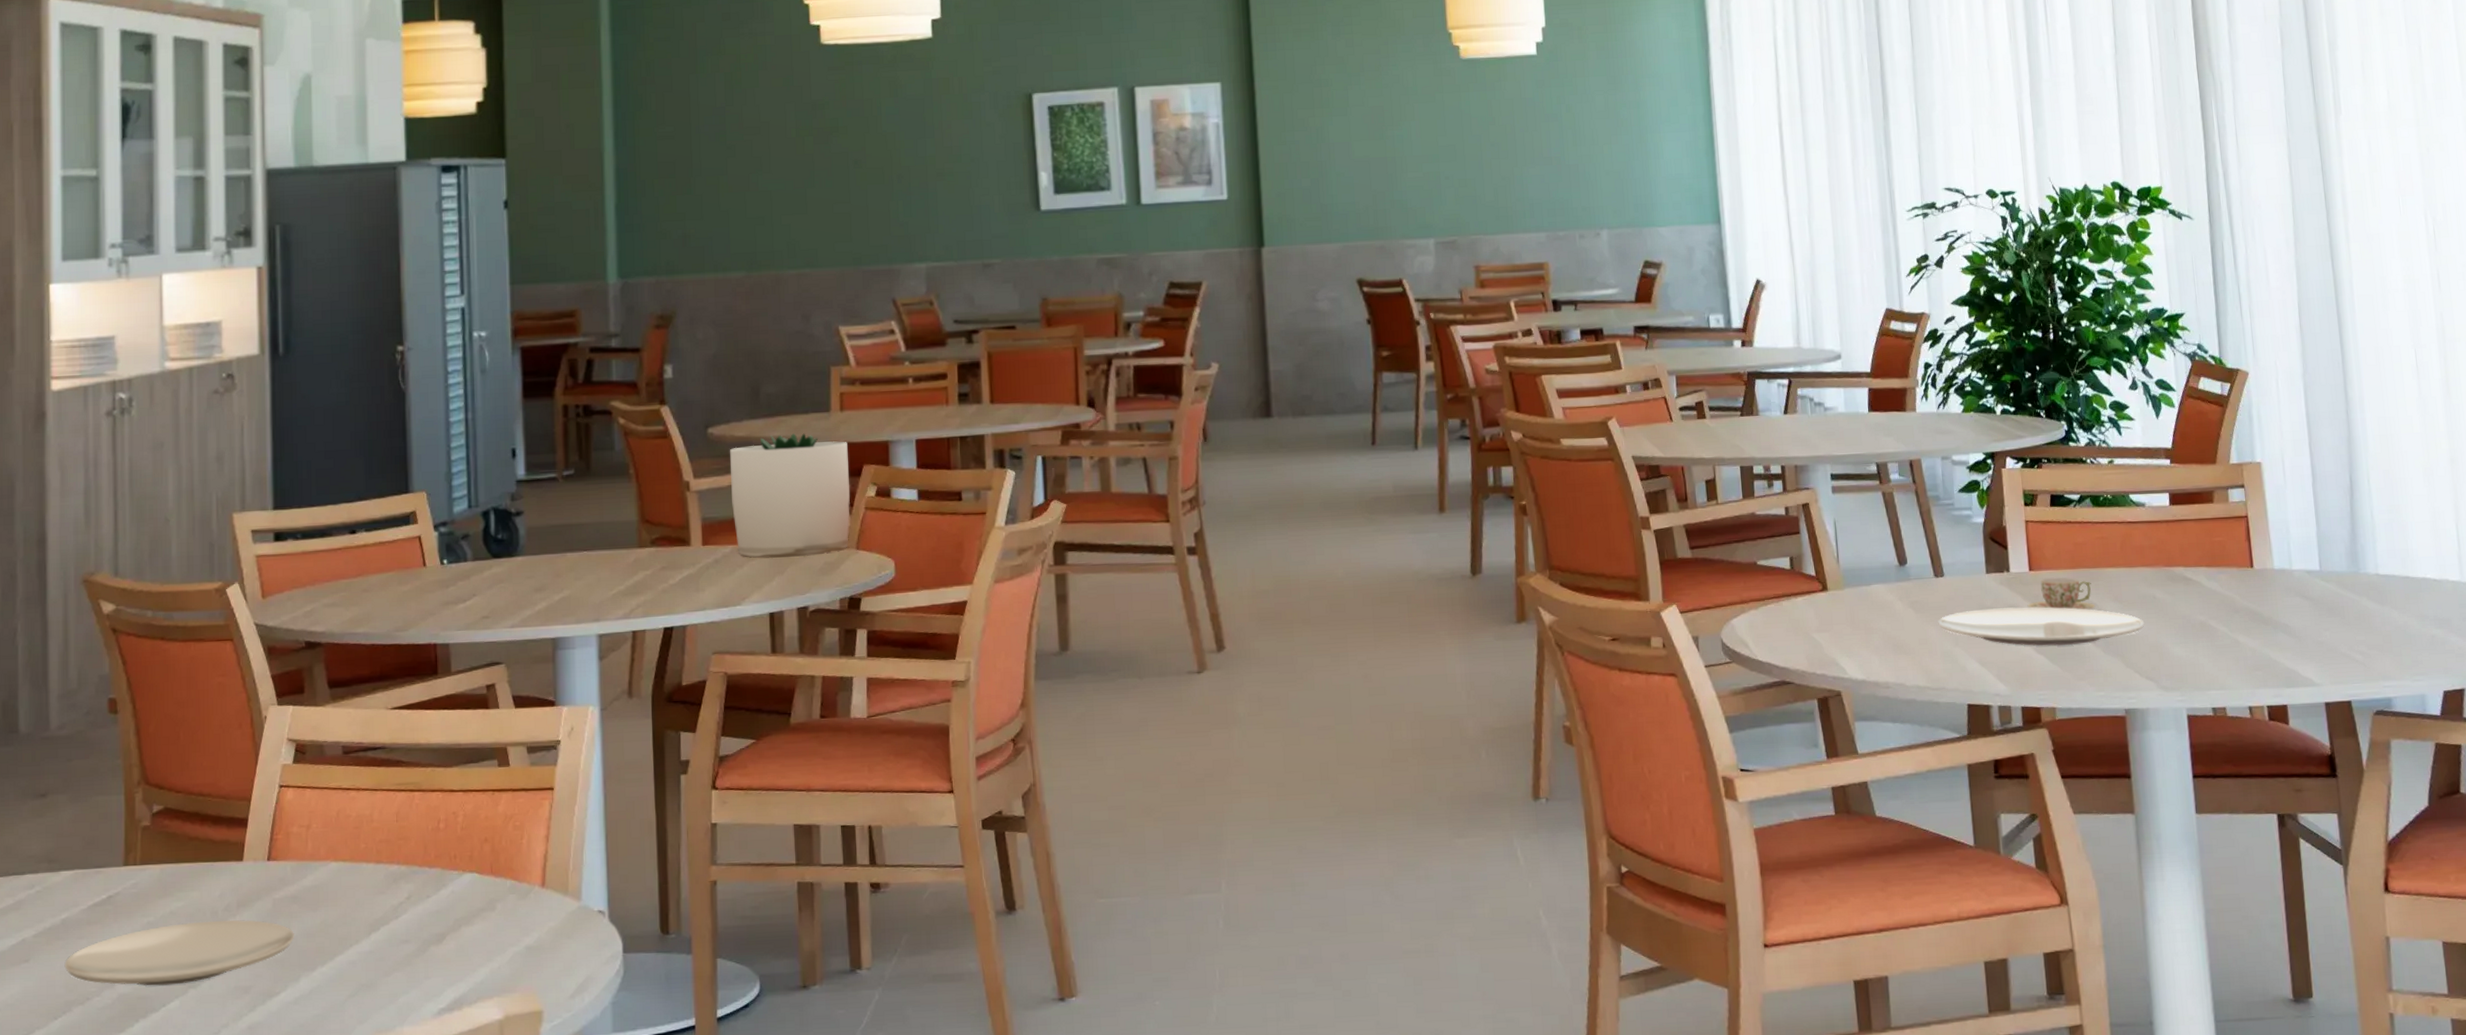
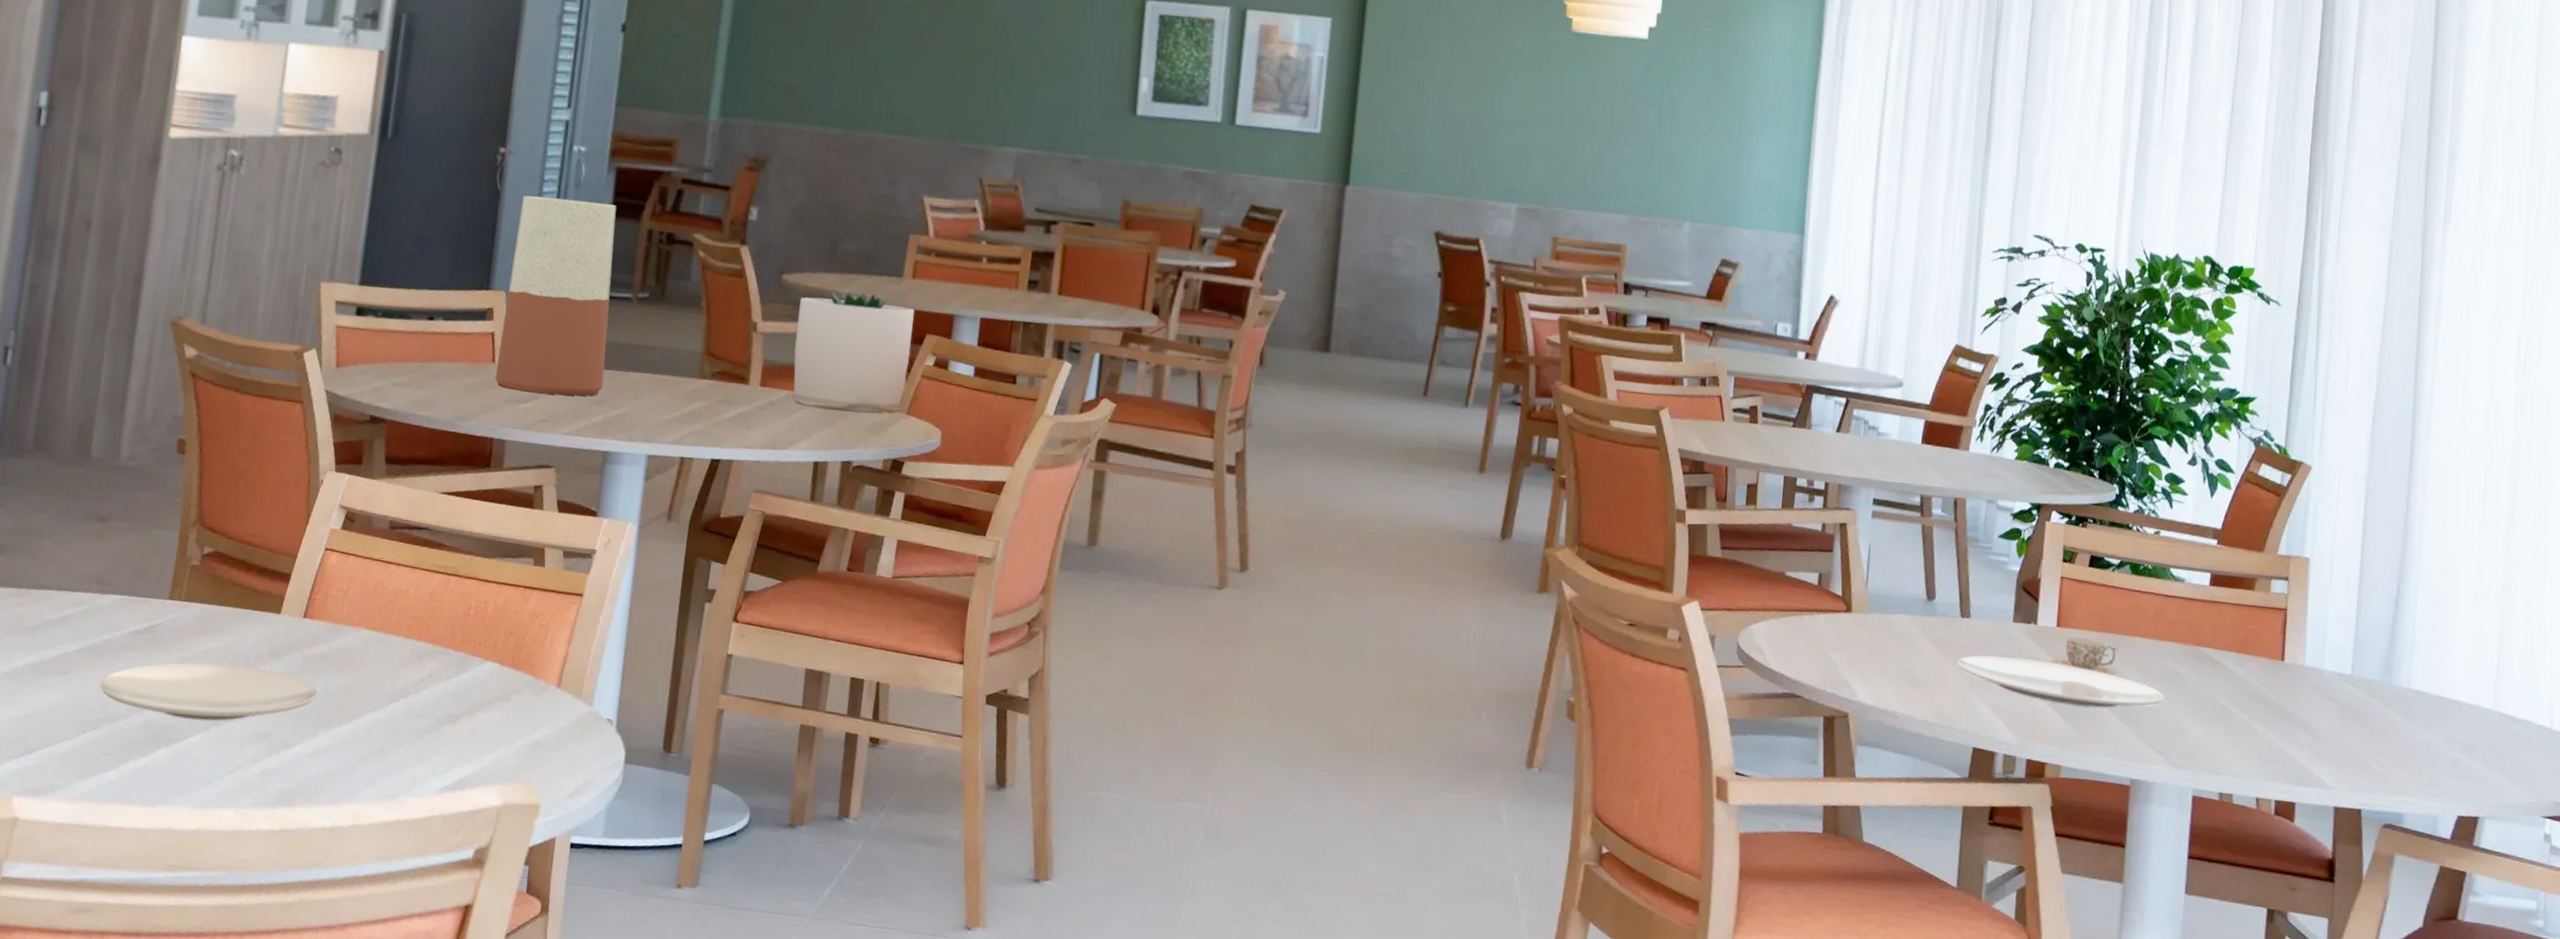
vase: none [428,385,541,592] -> present [495,195,617,396]

